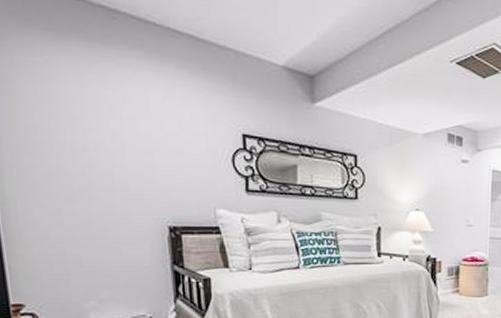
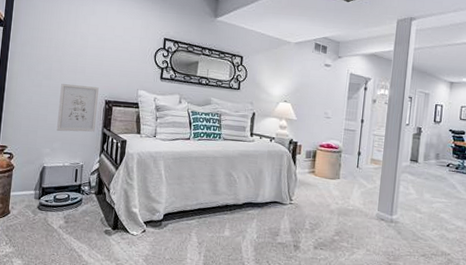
wall art: none [93,208,160,276] -> present [57,84,99,132]

